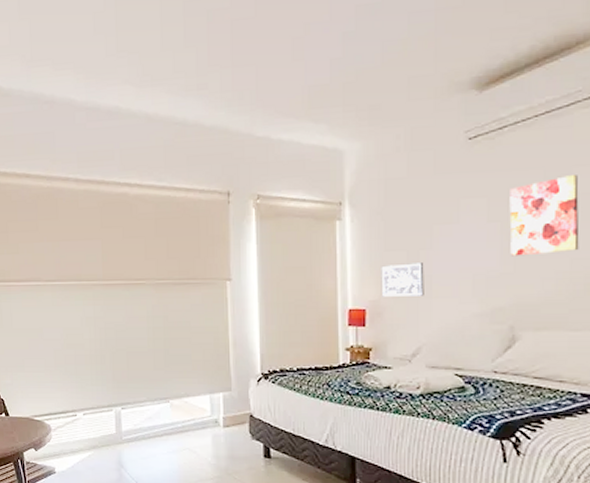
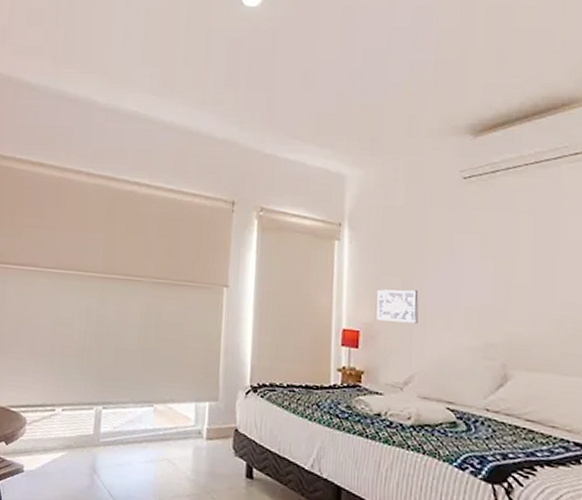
wall art: present [509,173,580,257] -> none [501,221,569,296]

